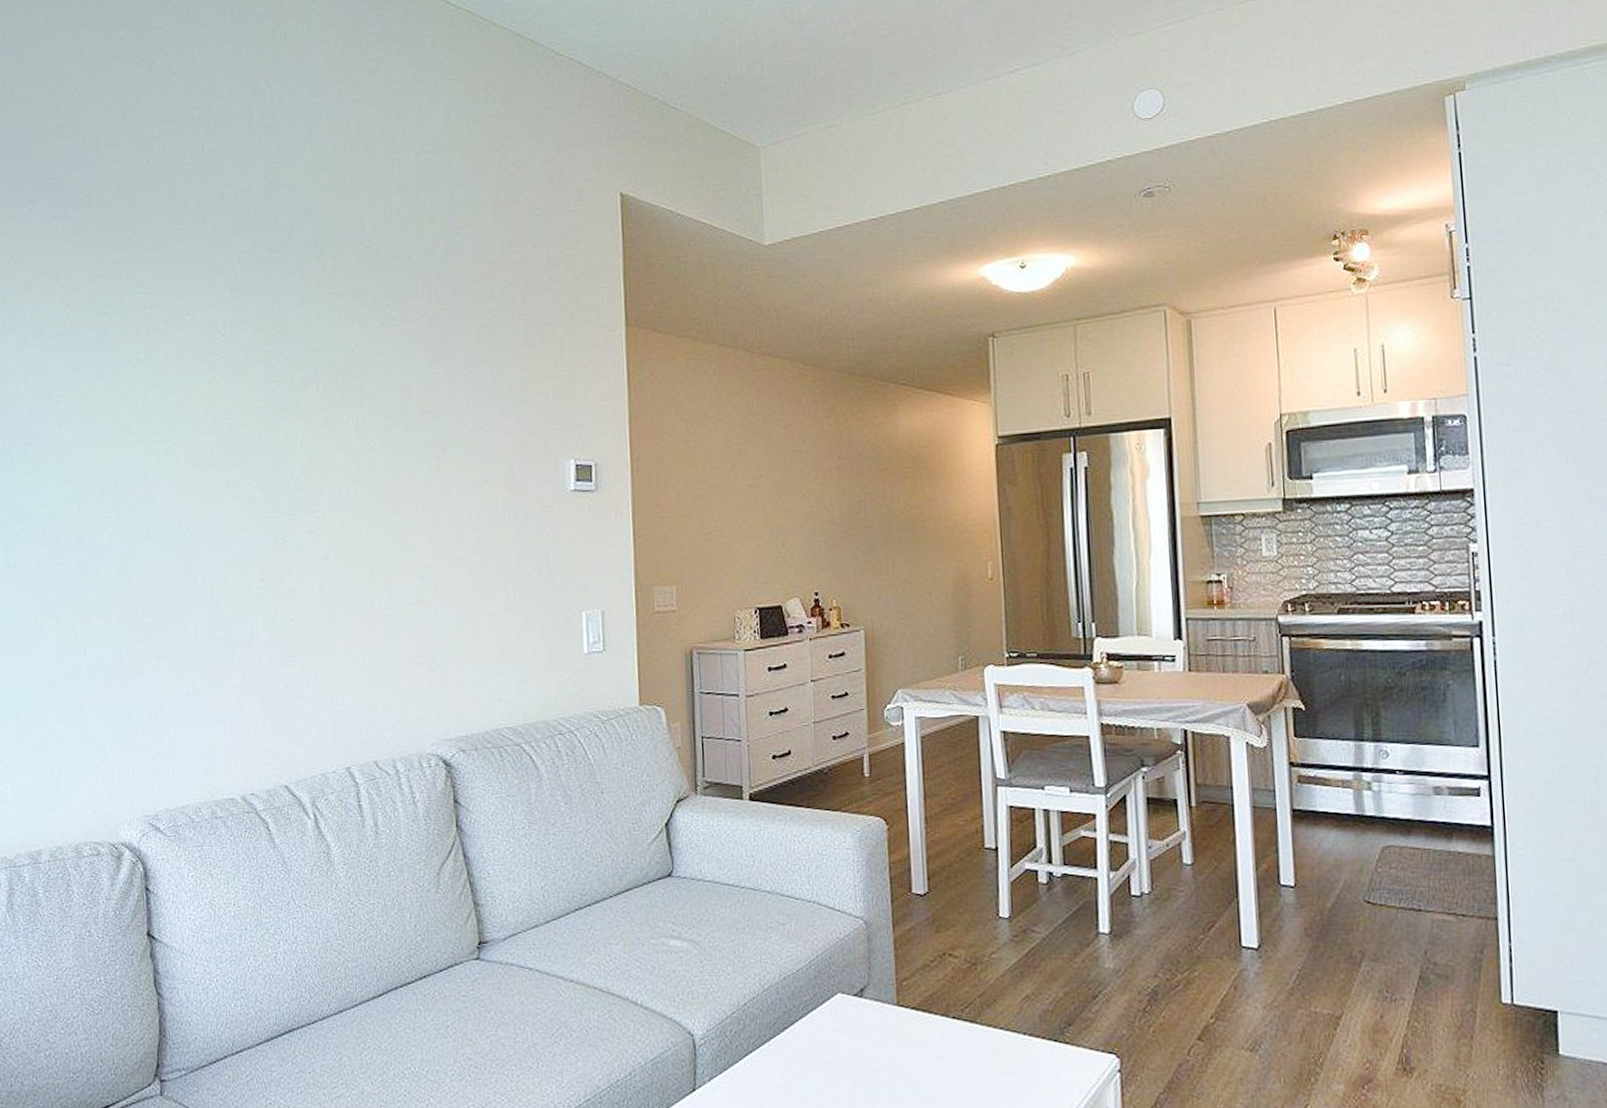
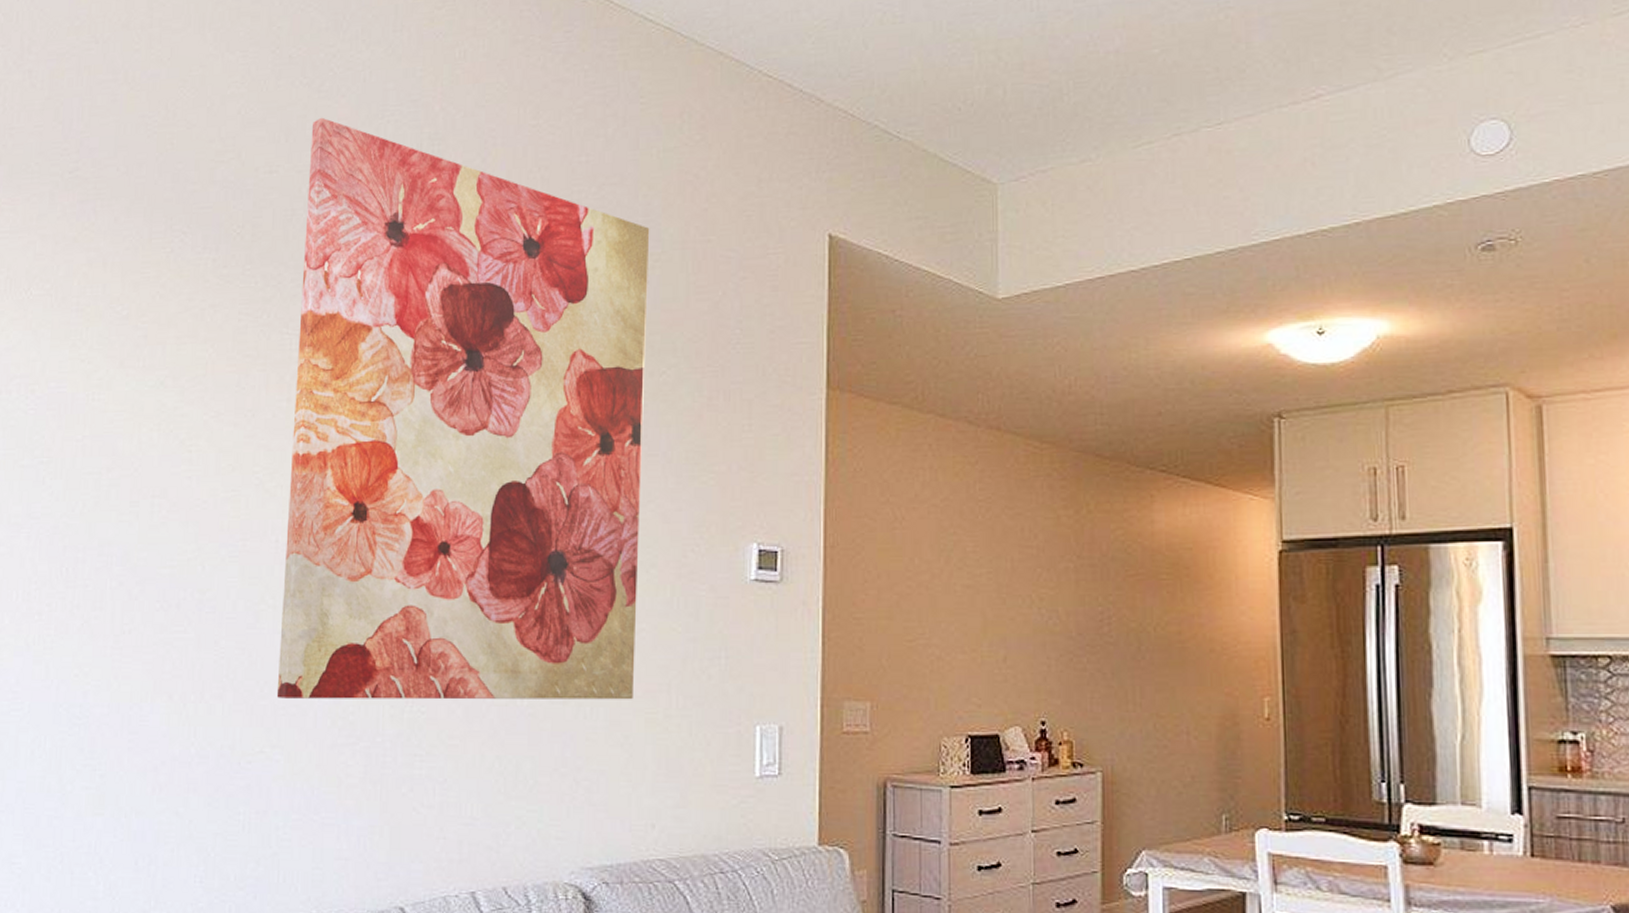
wall art: none [147,93,476,616] -> present [276,117,650,700]

